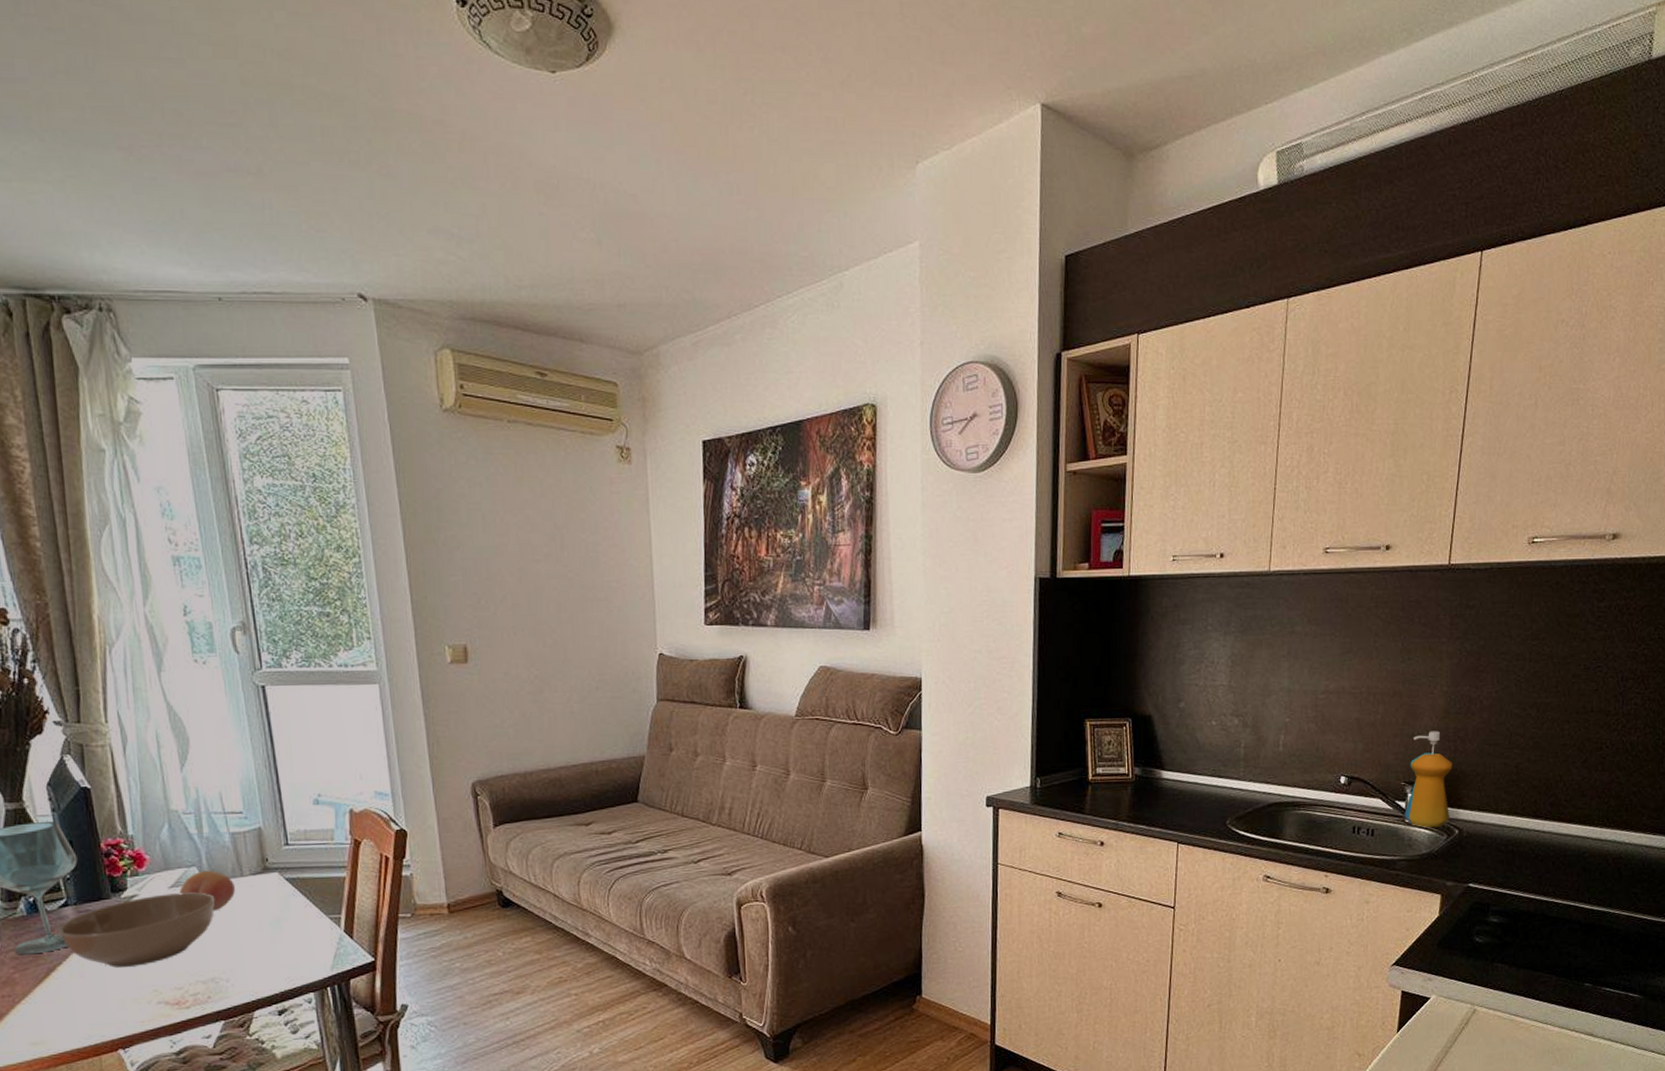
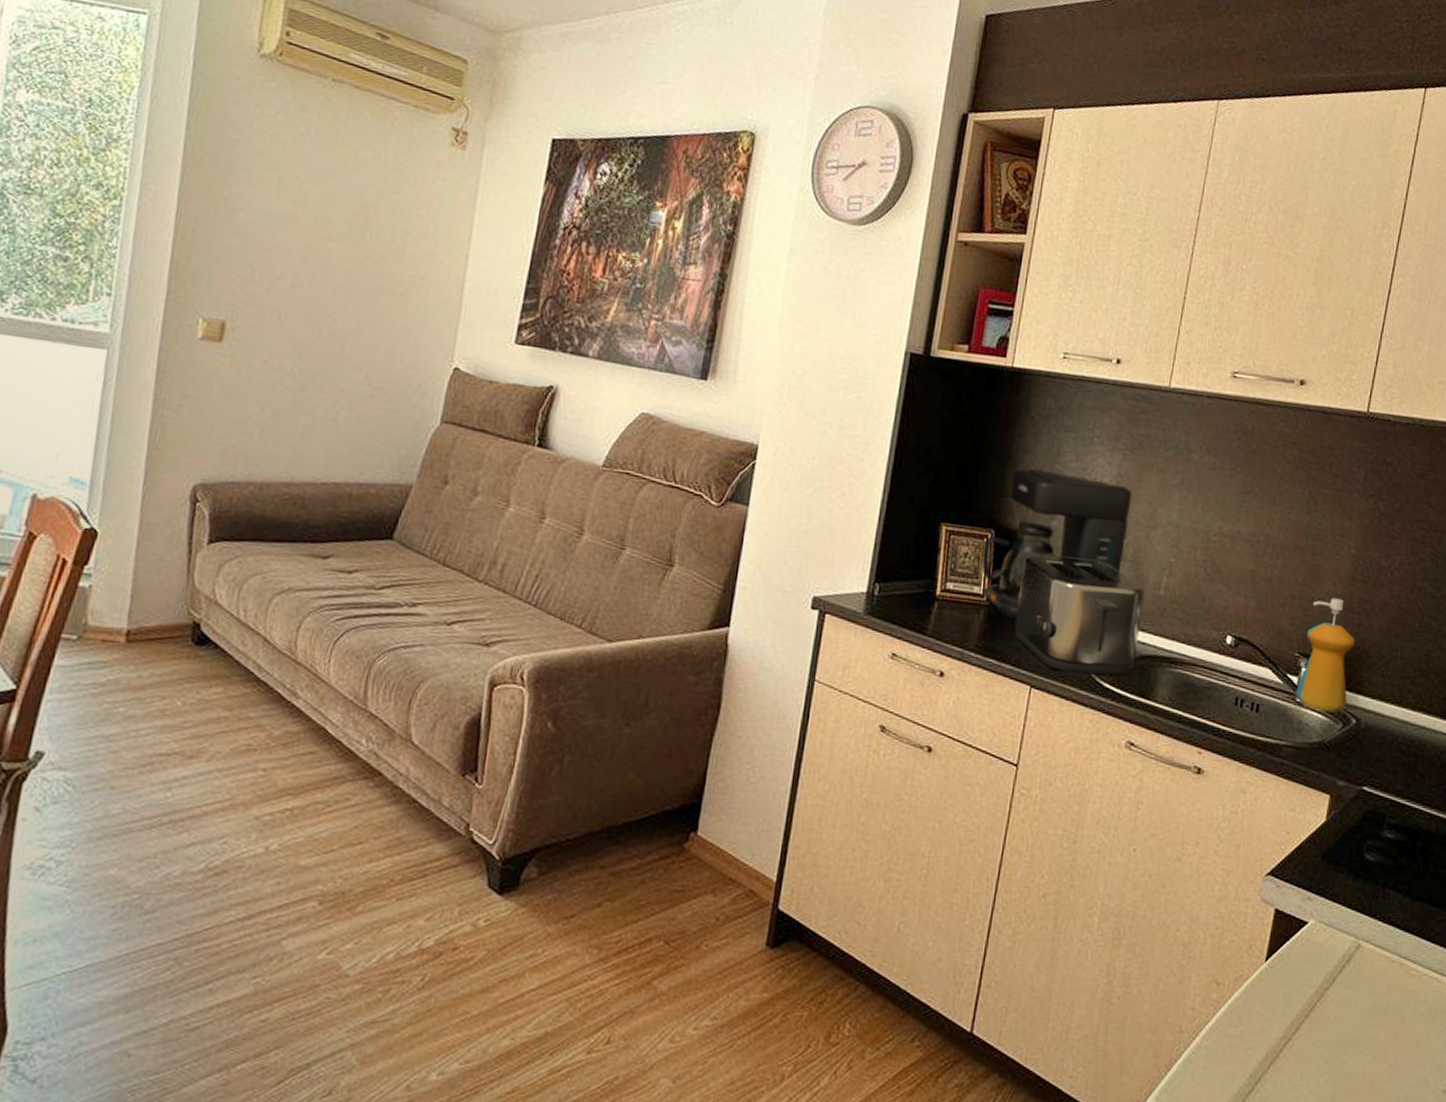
coffee maker: none [1123,659,1247,790] -> present [981,468,1133,620]
toaster: none [1158,730,1267,827] -> present [1015,554,1146,676]

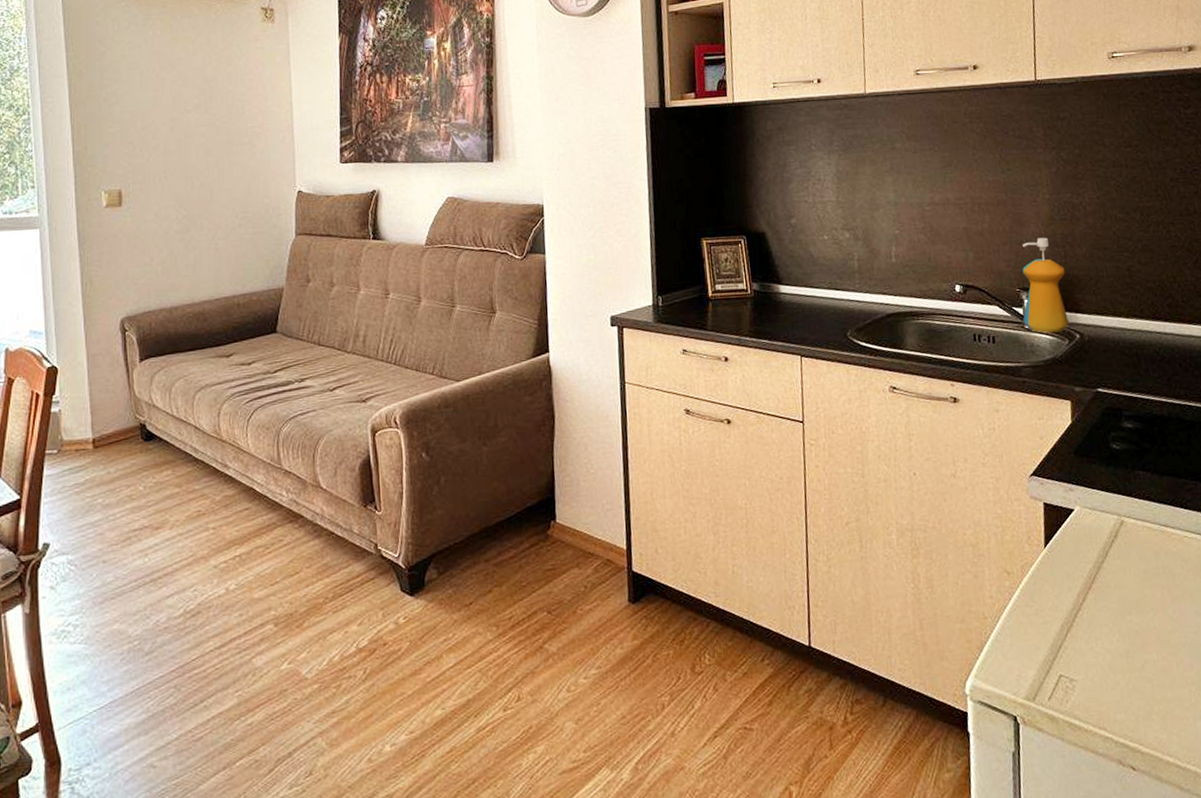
coffee maker: present [981,468,1133,620] -> none [738,177,857,305]
toaster: present [1015,554,1146,676] -> none [774,244,883,340]

